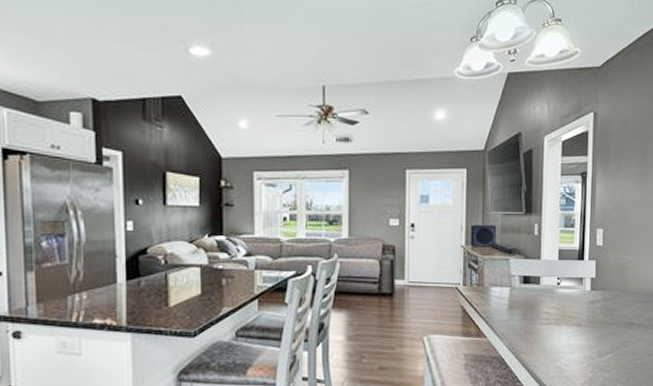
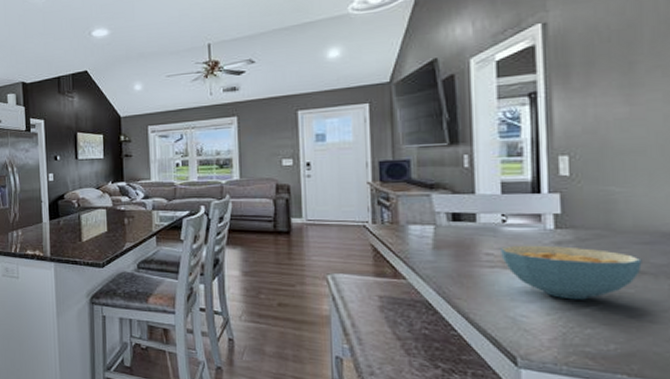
cereal bowl: none [554,304,640,349] -> present [499,245,642,300]

